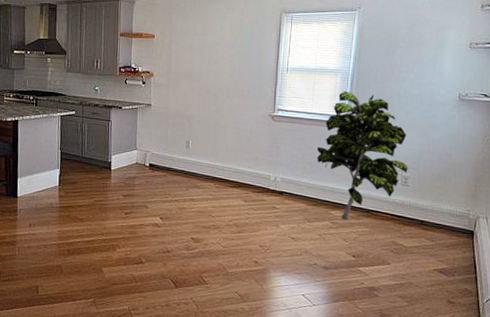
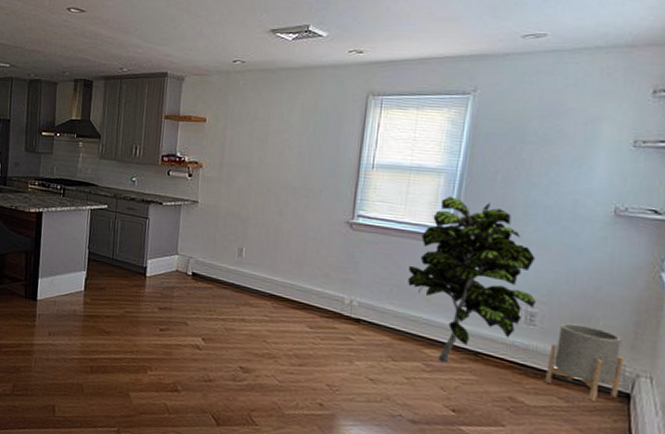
planter: none [417,182,469,240] -> present [546,323,624,403]

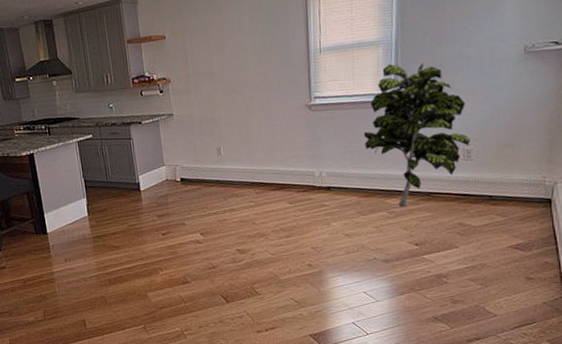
planter: present [546,323,624,403] -> none [485,151,544,212]

